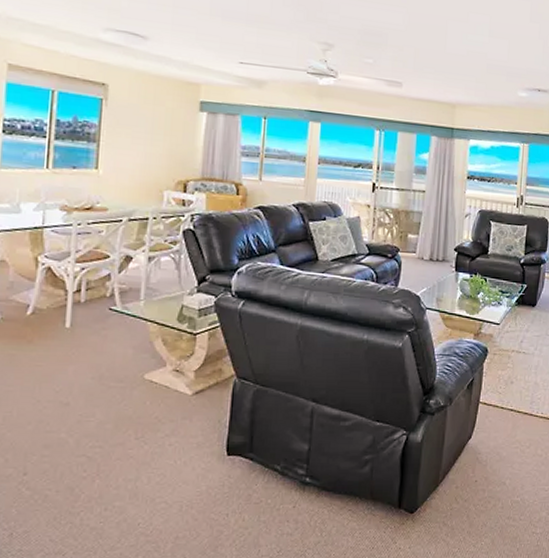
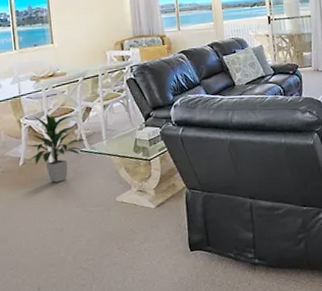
indoor plant: none [41,254,119,343] -> present [28,114,86,183]

